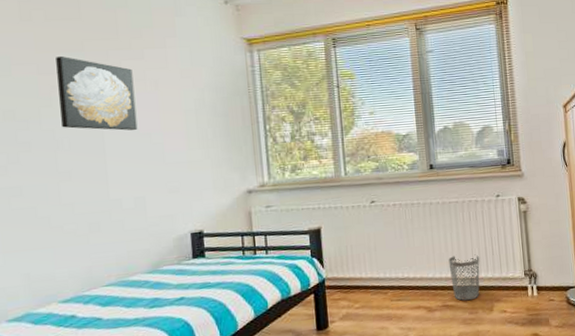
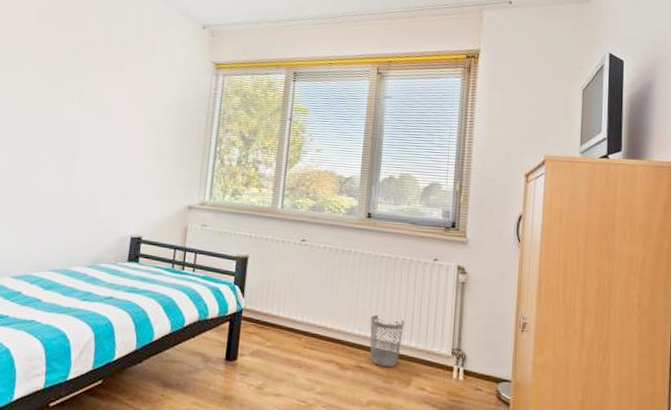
wall art: present [56,55,138,131] -> none [48,58,114,133]

